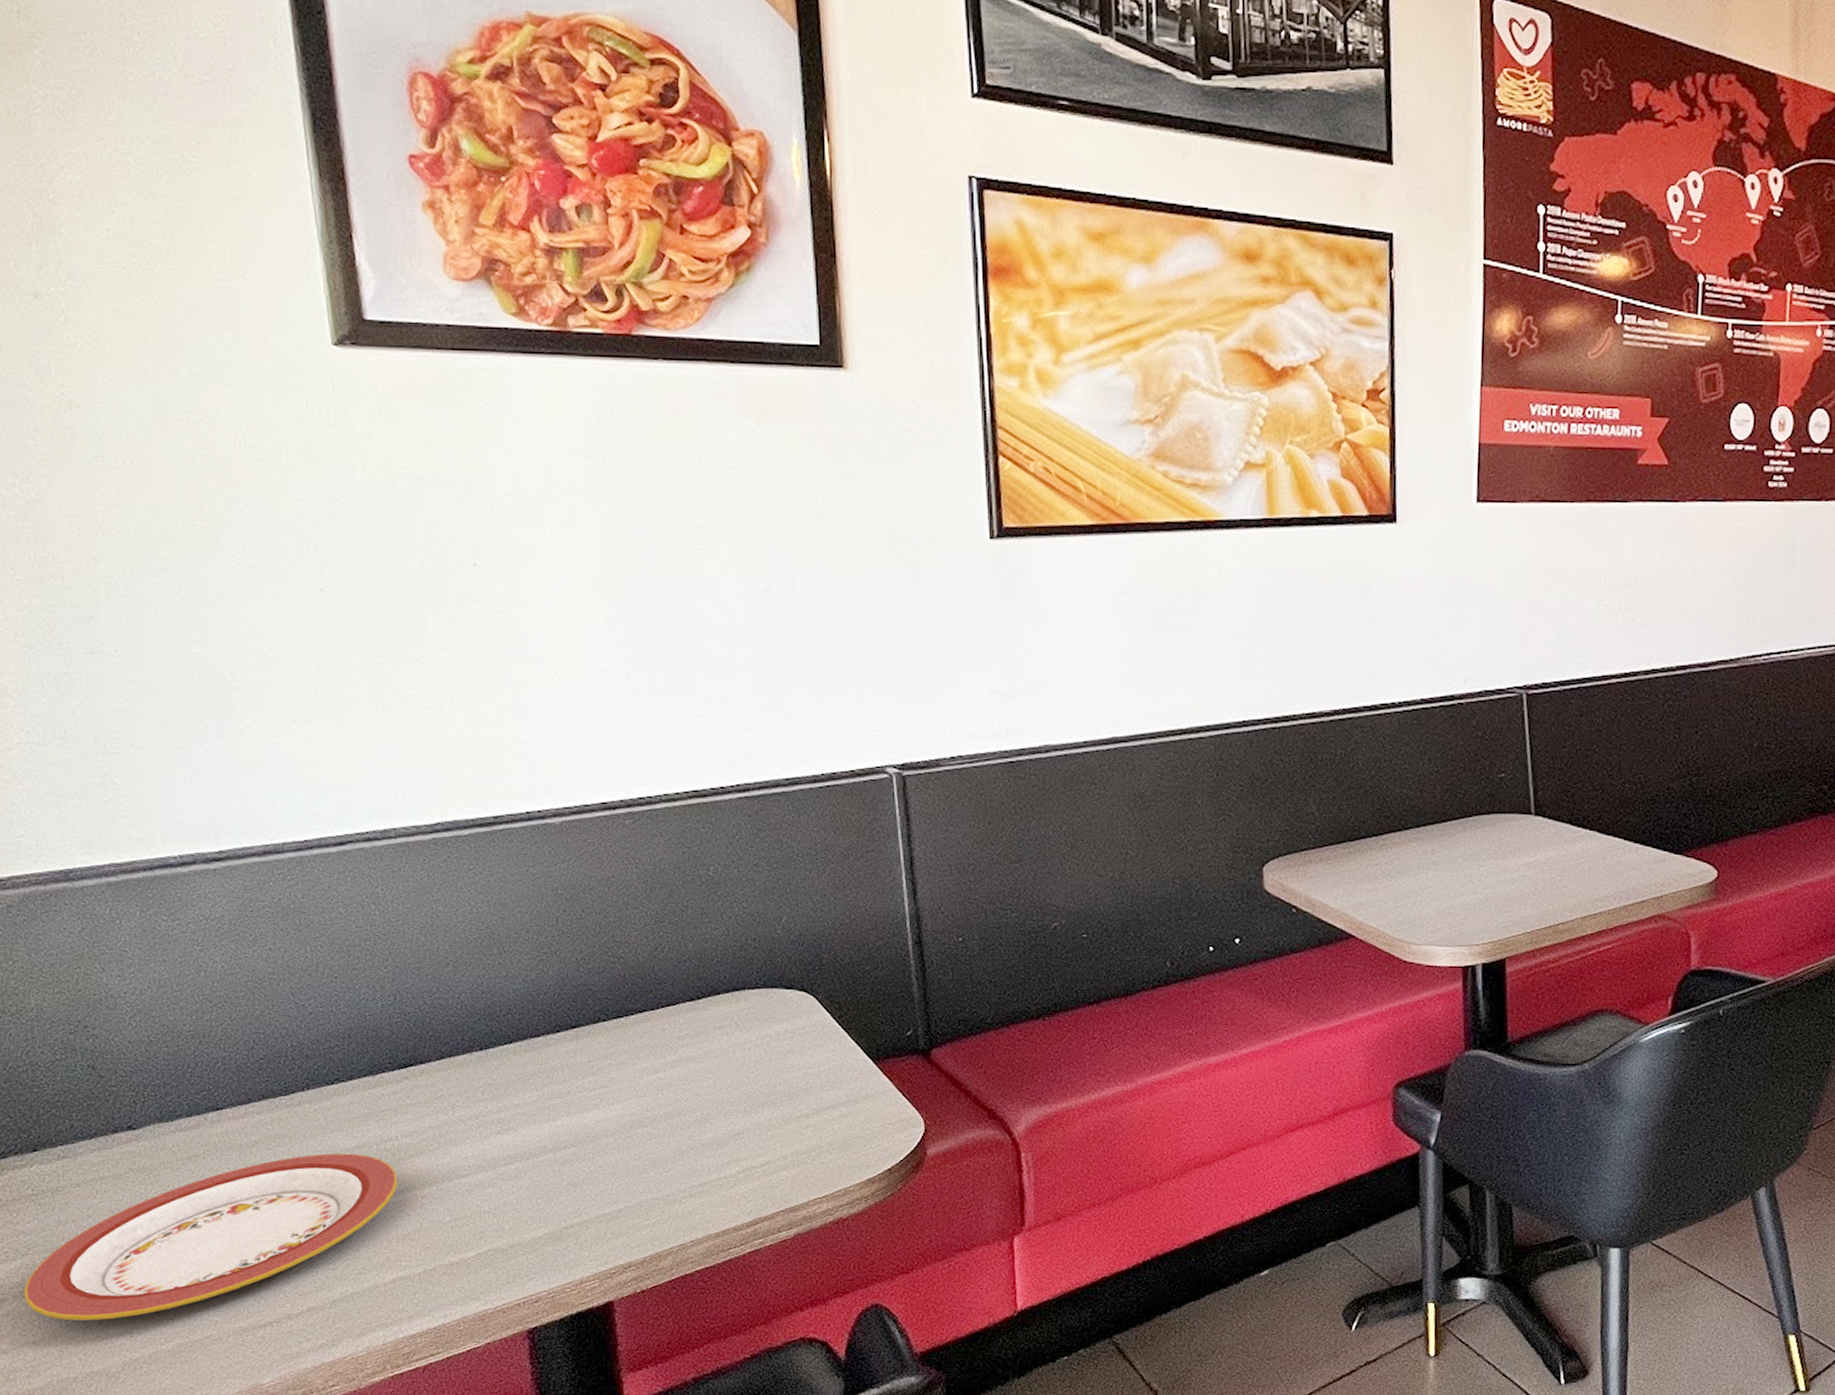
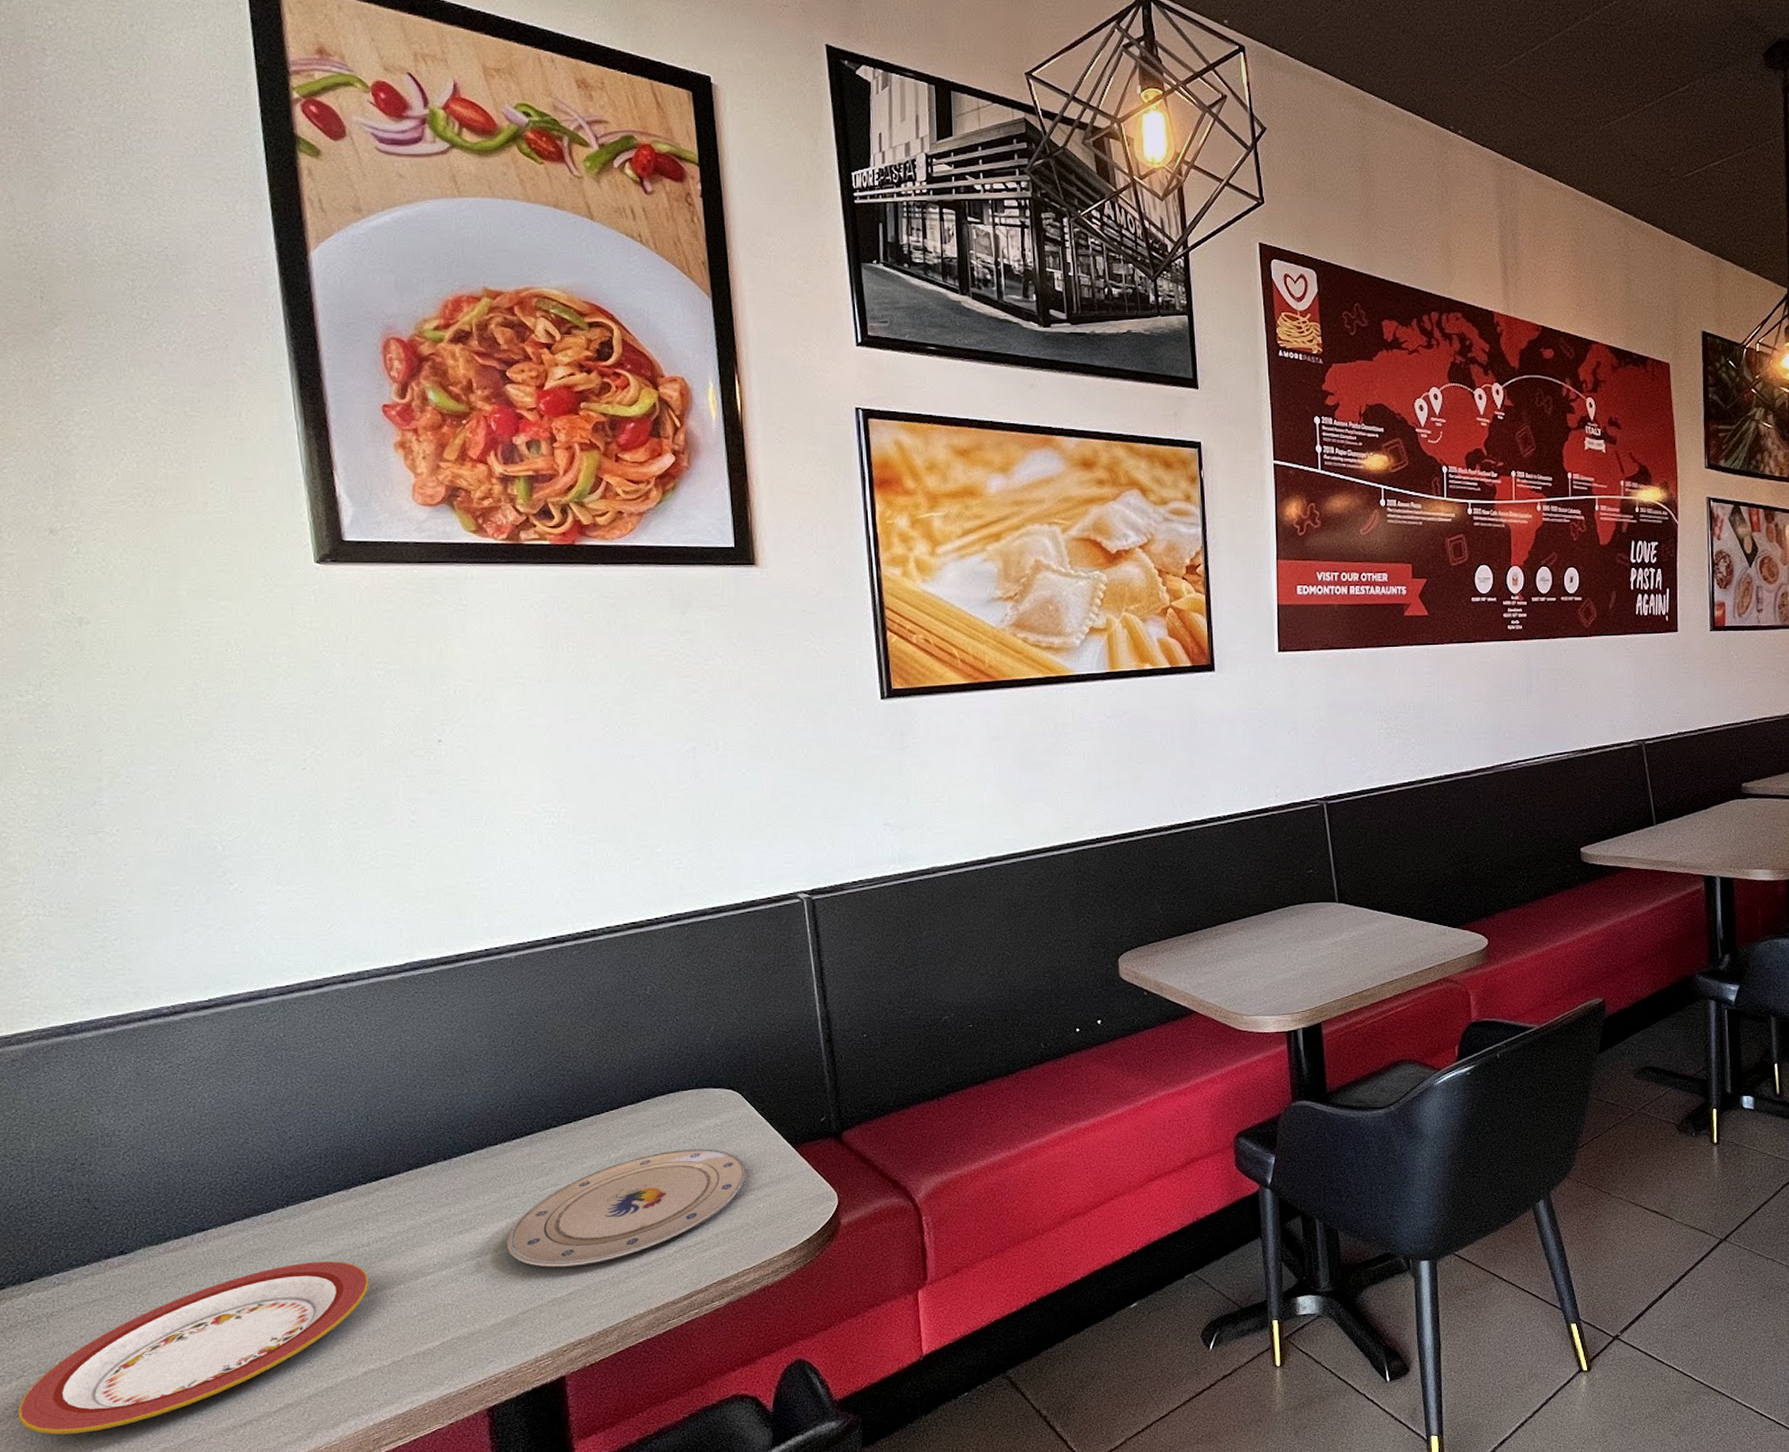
plate: none [549,1057,821,1181] -> present [506,1149,747,1268]

